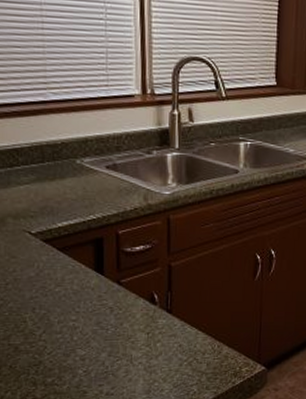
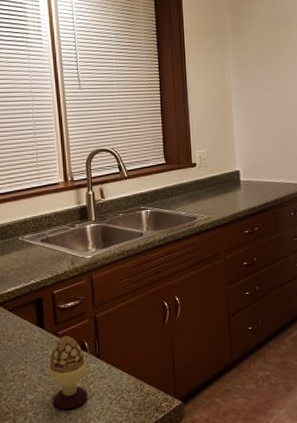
decorative egg: none [105,285,155,369] -> present [48,336,88,410]

